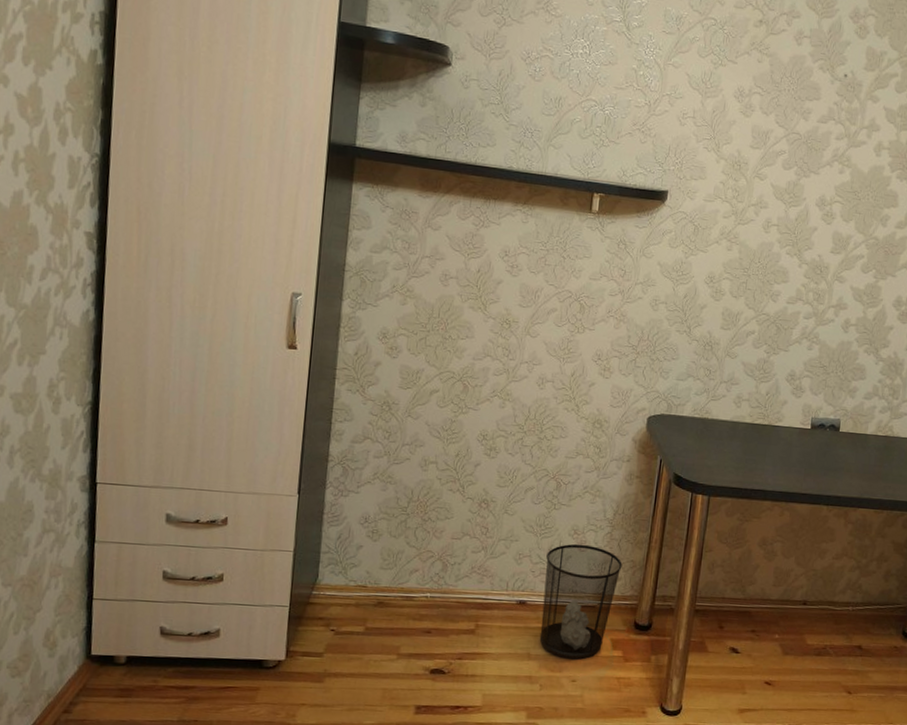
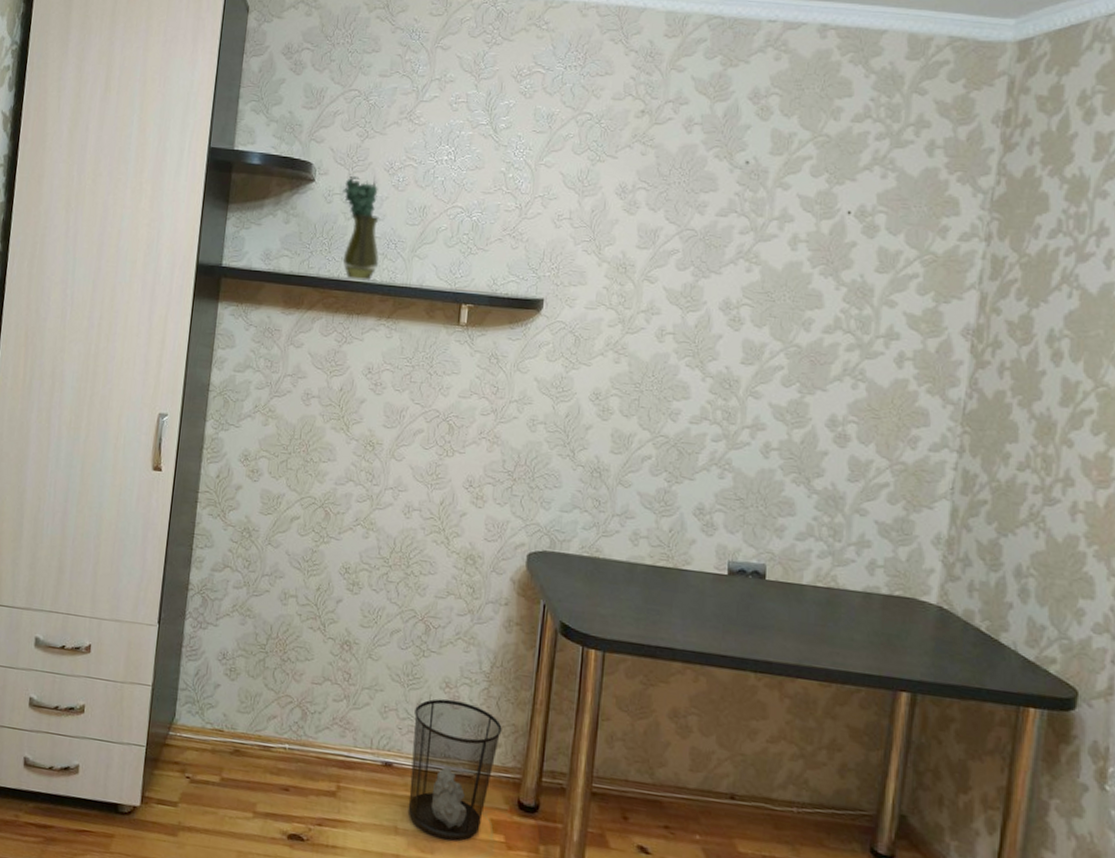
vase: none [479,60,516,168] -> present [342,174,379,281]

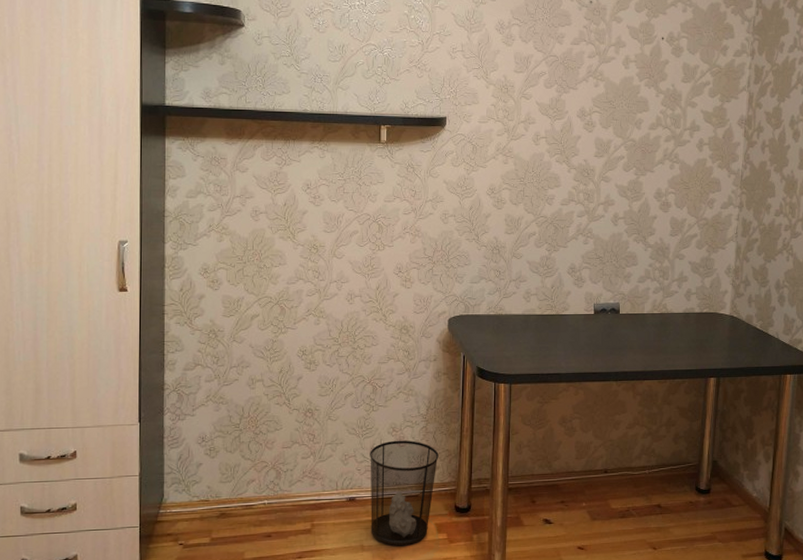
vase: present [342,174,379,281] -> none [270,19,308,111]

